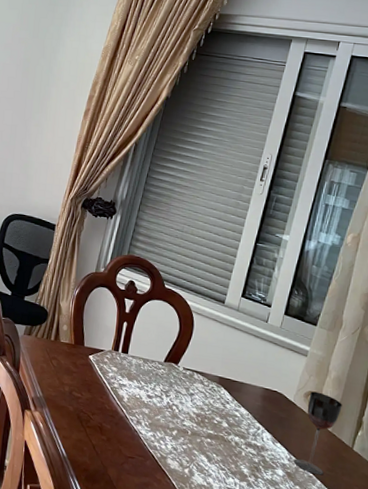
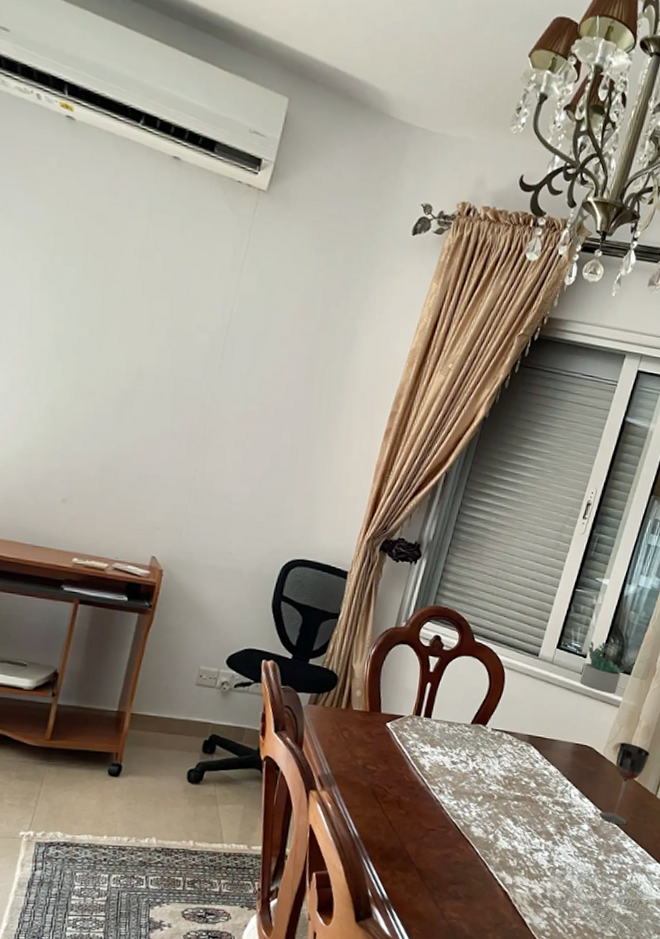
succulent plant: none [265,291,311,343] -> present [579,641,625,694]

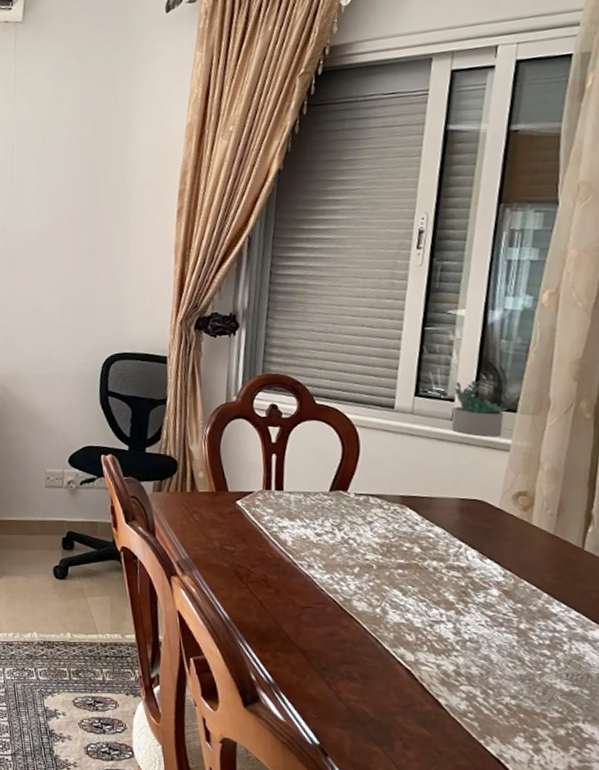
wineglass: present [600,742,650,825] -> none [510,490,563,587]

